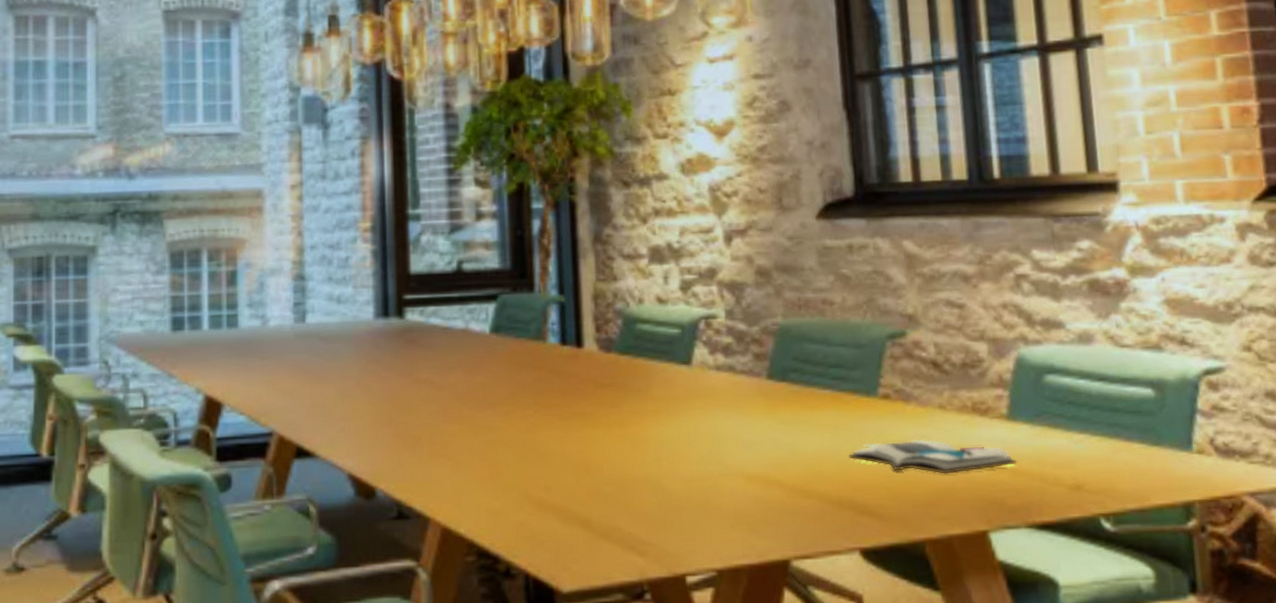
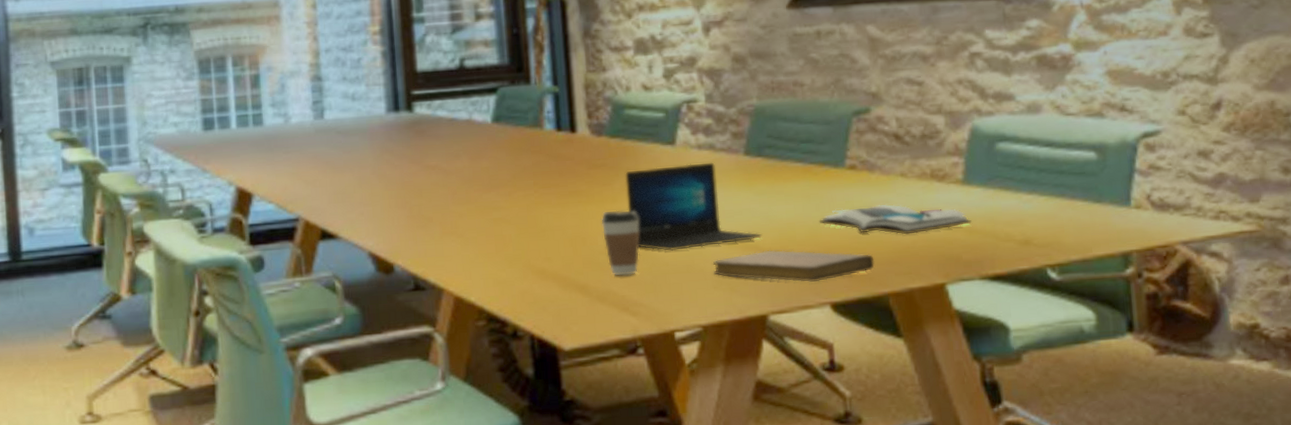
coffee cup: none [607,435,650,510] -> present [601,209,640,276]
laptop: none [635,386,785,484] -> present [625,162,762,251]
notebook: none [730,486,909,525] -> present [713,250,874,282]

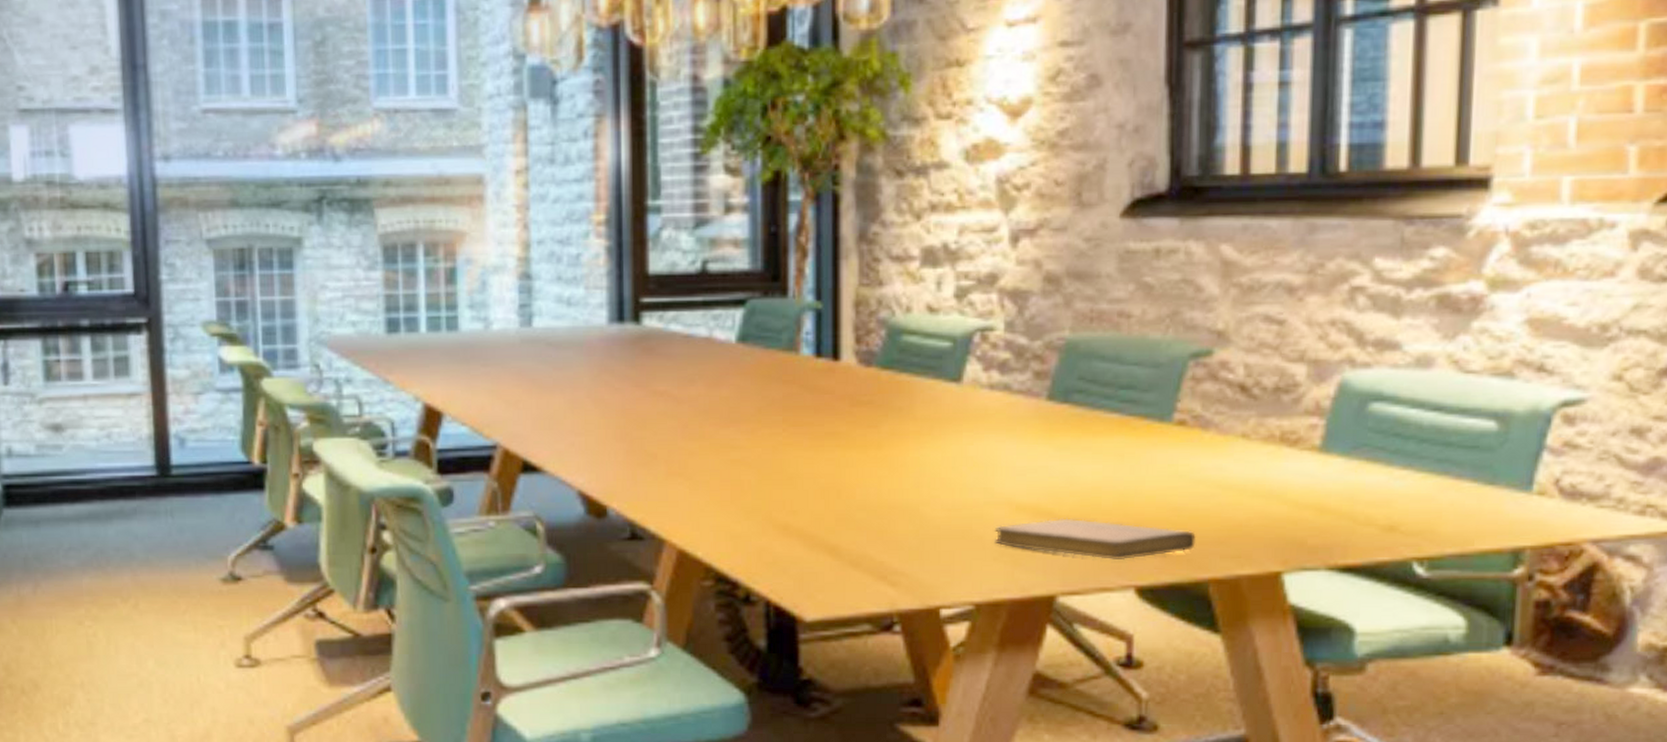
coffee cup: present [601,209,640,276] -> none [861,458,909,538]
laptop: present [625,162,762,251] -> none [896,407,1059,511]
book: present [819,204,972,235] -> none [1132,470,1325,510]

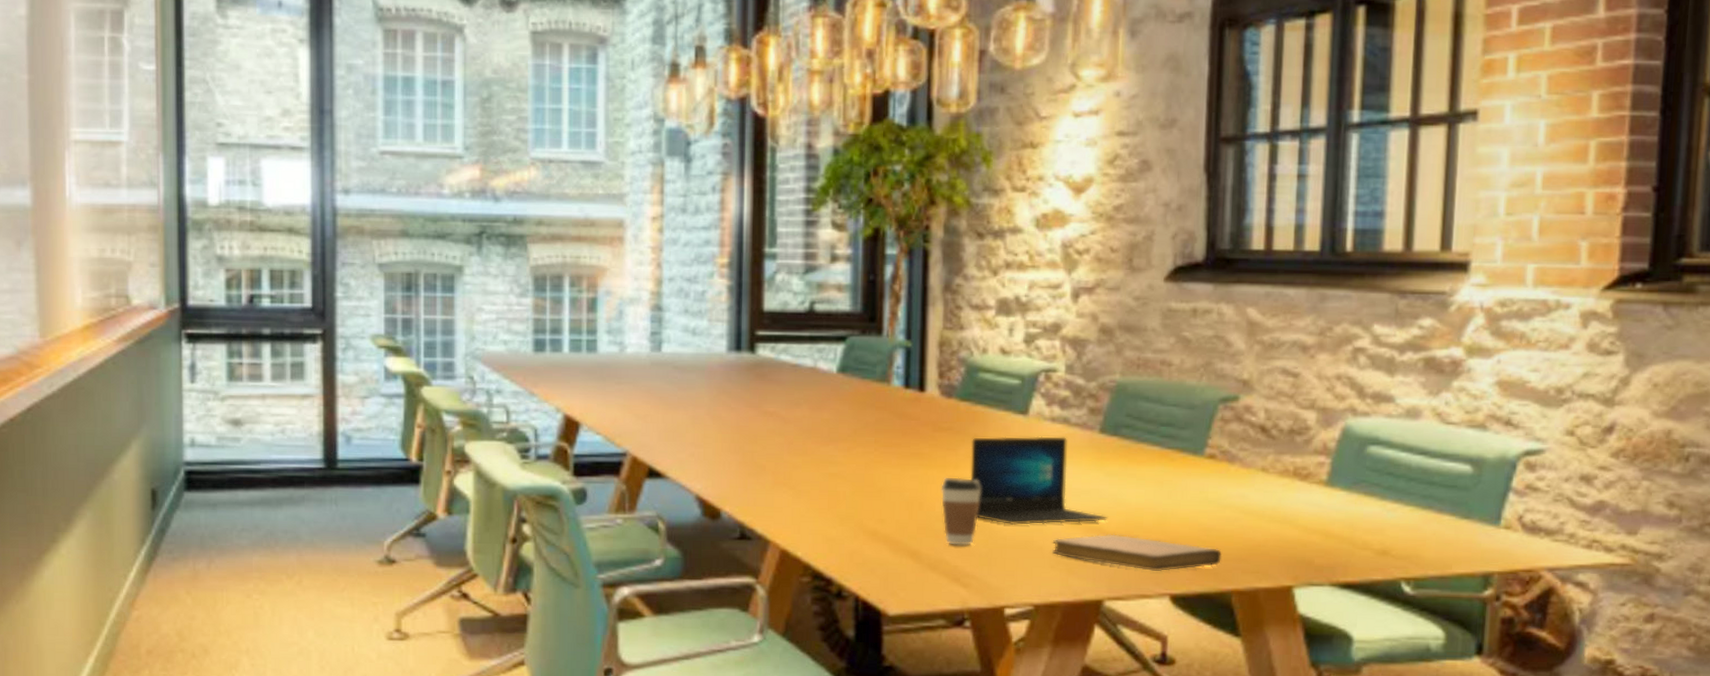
coffee cup: none [861,458,909,538] -> present [941,477,981,546]
laptop: none [896,407,1059,511] -> present [970,436,1107,525]

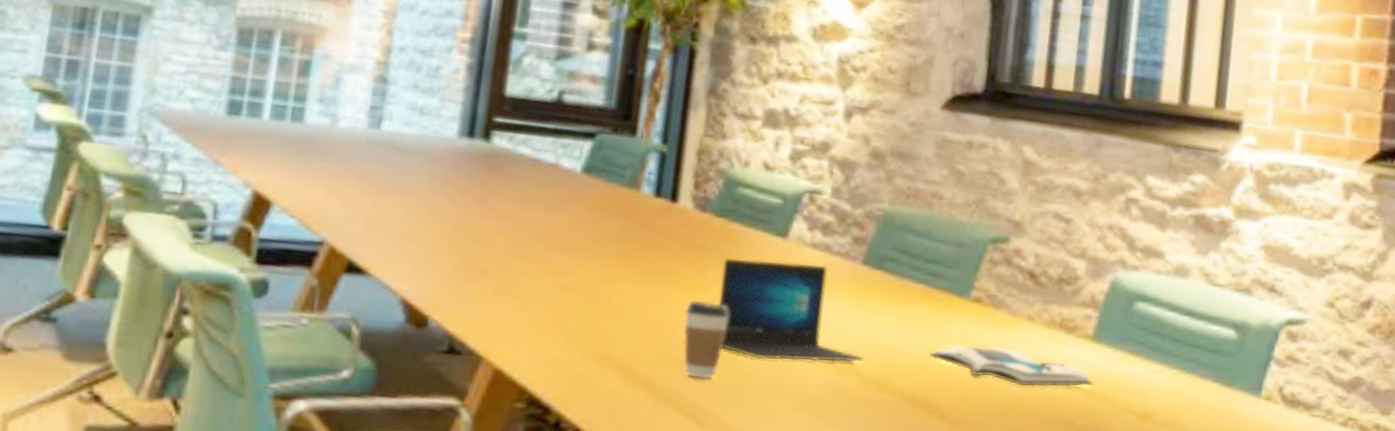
notebook: present [1052,534,1222,572] -> none [801,376,981,423]
book: none [1169,498,1329,532] -> present [929,344,1093,387]

